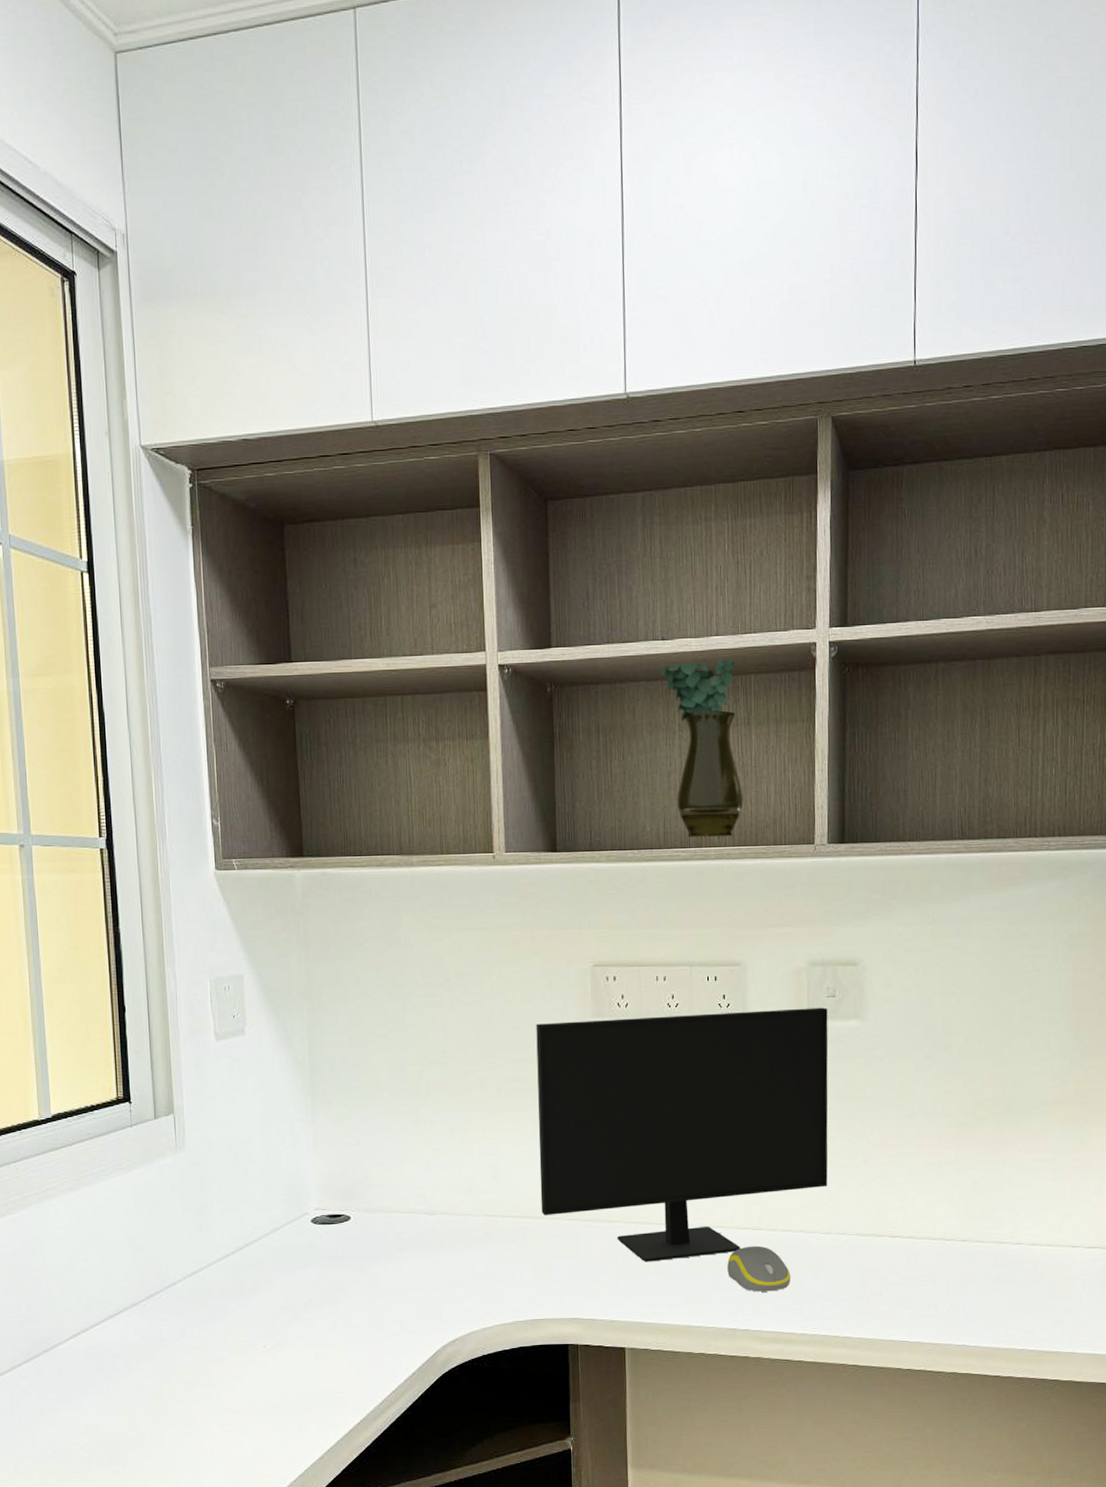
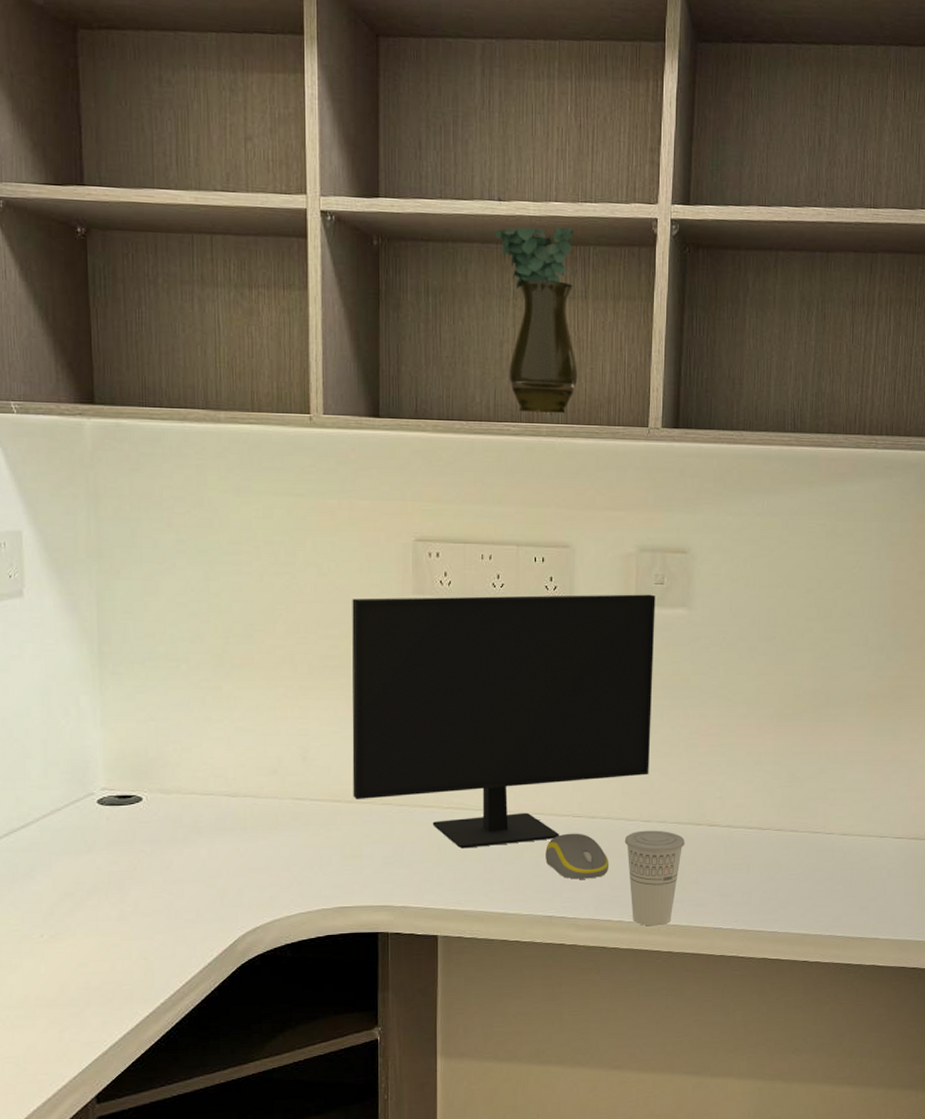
cup: none [805,1242,867,1339] -> present [624,830,685,926]

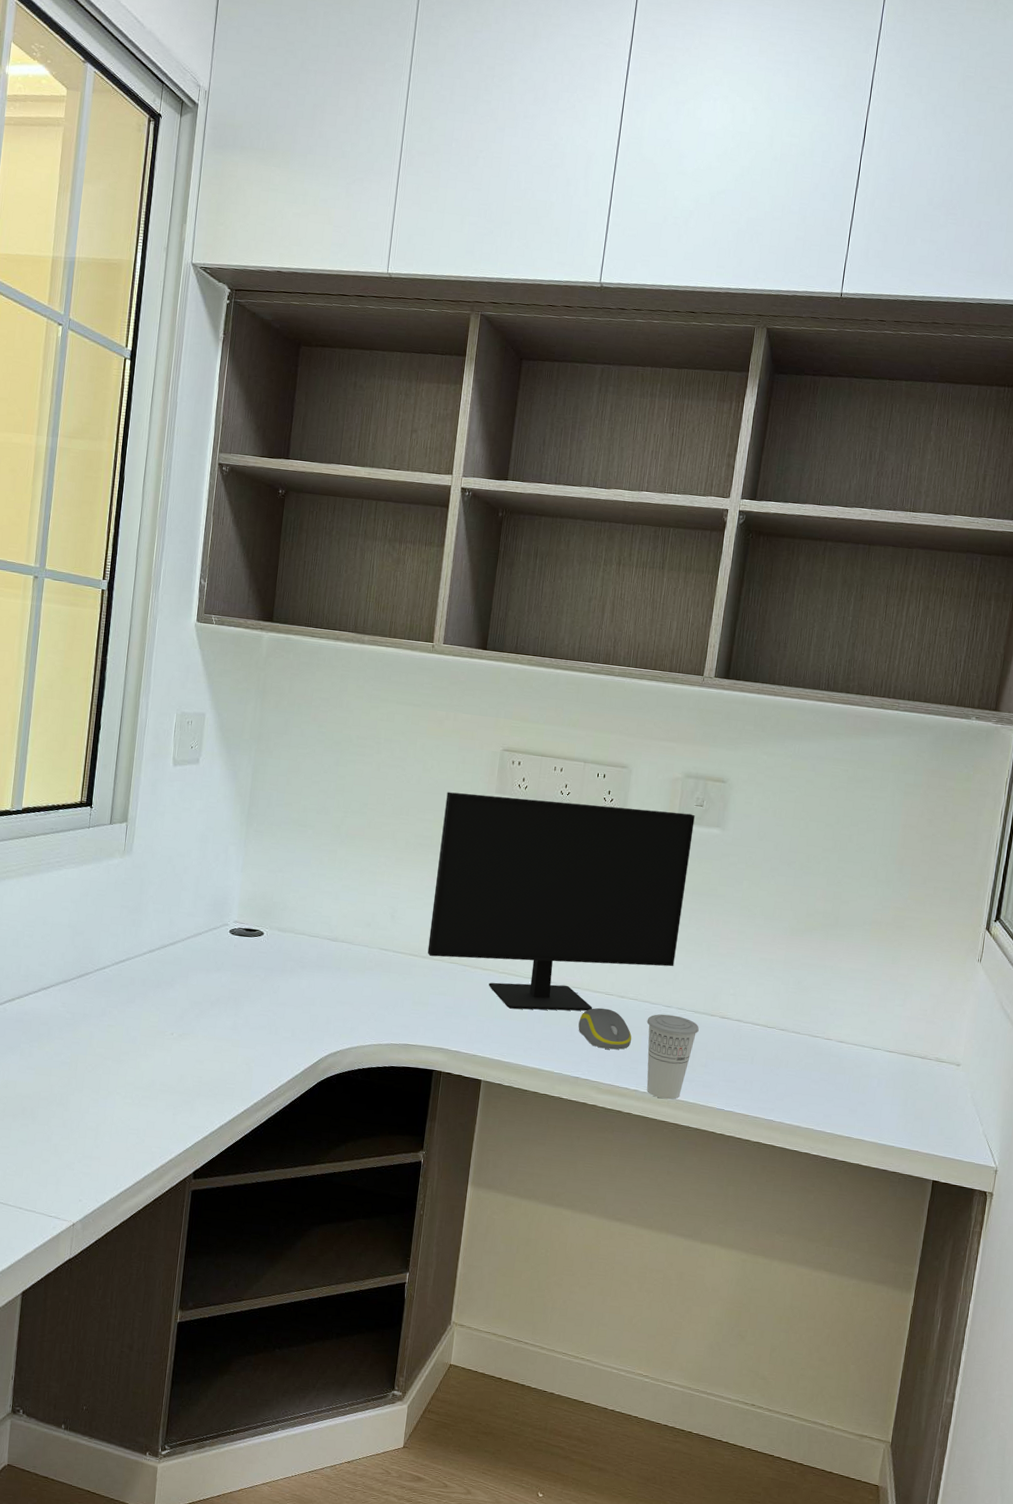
vase: present [495,197,578,414] -> none [593,485,660,660]

